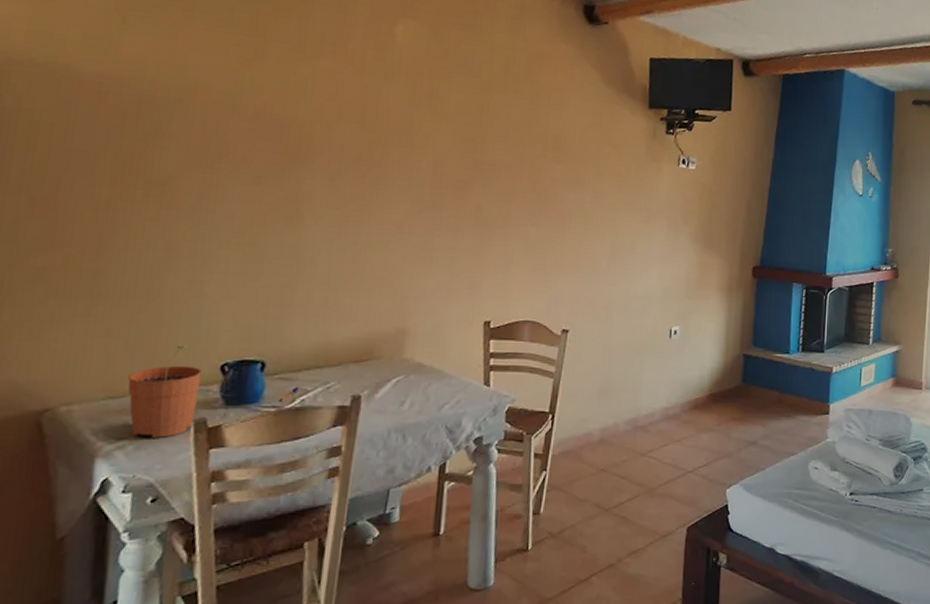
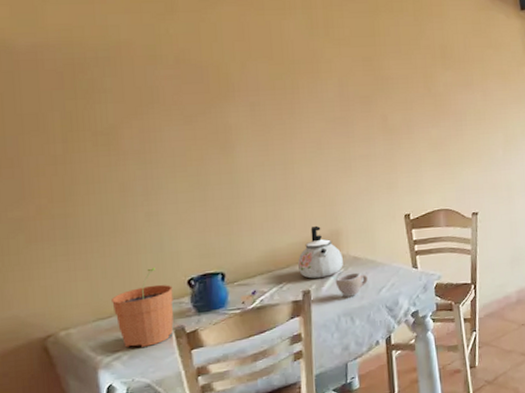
kettle: none [352,320,405,382] -> present [298,225,343,279]
cup: none [391,382,431,410] -> present [335,272,369,297]

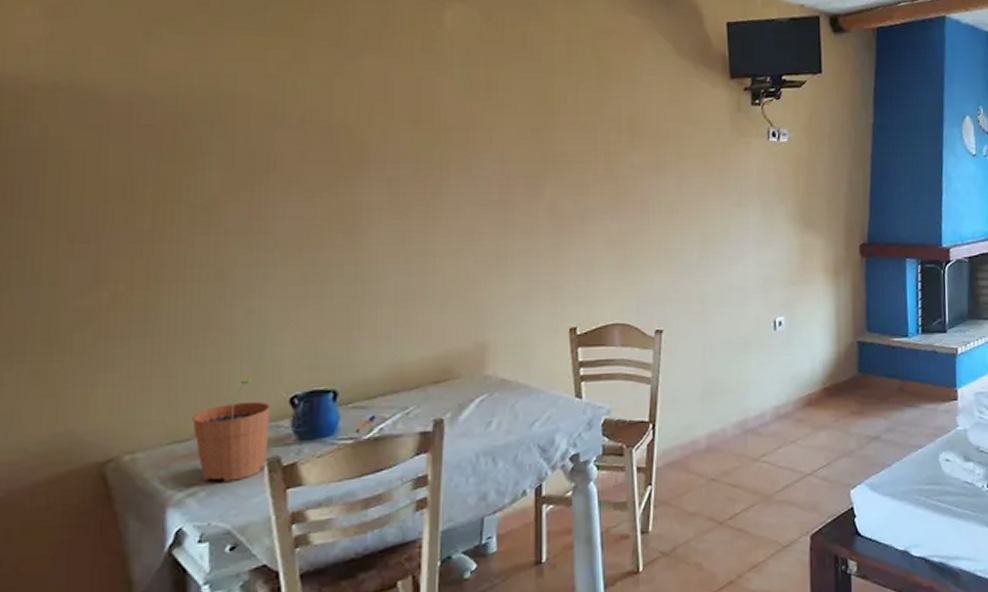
kettle: present [298,225,343,279] -> none [431,336,488,404]
cup: present [335,272,369,297] -> none [476,399,519,431]

